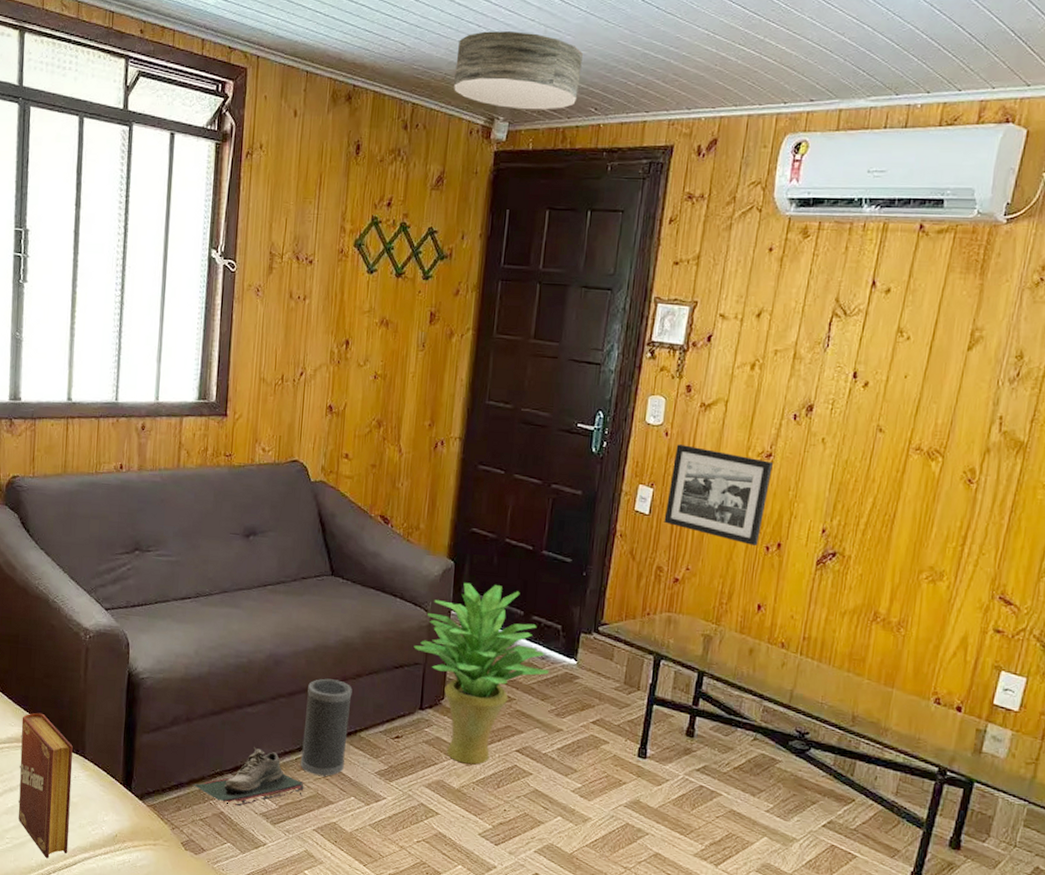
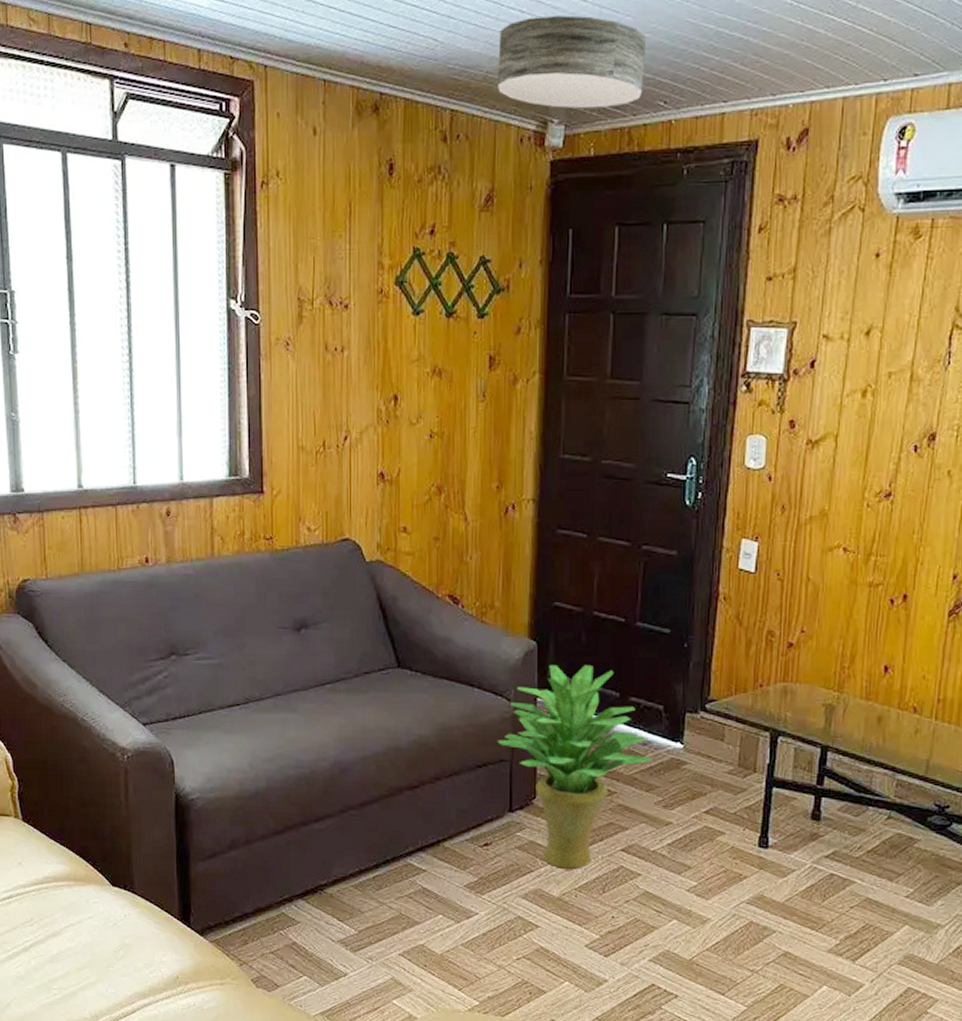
book: present [17,712,73,859] -> none [59,846,125,1009]
shoe: present [193,747,305,807] -> none [259,867,386,935]
speaker: present [300,678,353,777] -> none [378,784,431,895]
picture frame: present [664,444,773,547] -> none [772,489,893,600]

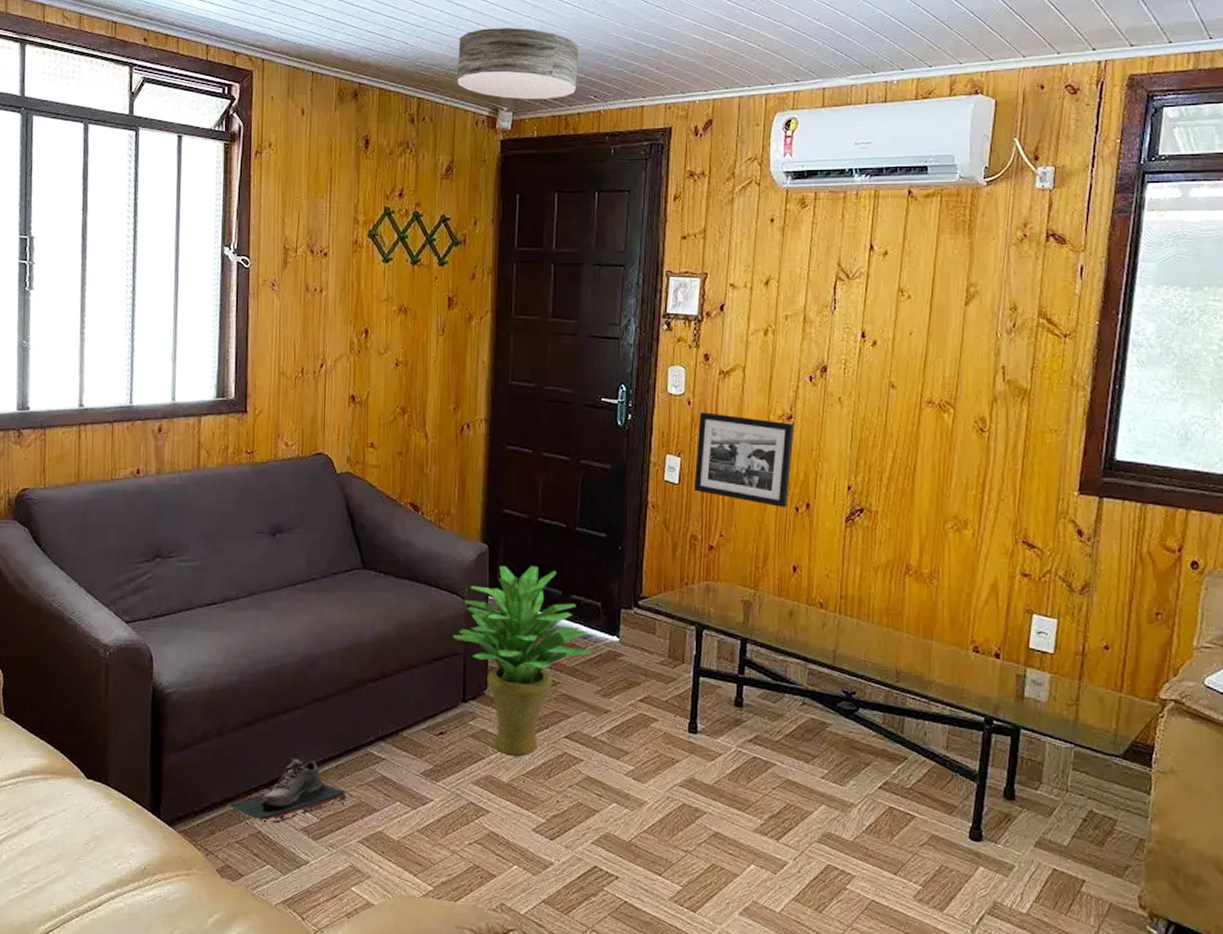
shoe: none [259,867,386,935] -> present [226,757,347,824]
picture frame: none [772,489,893,600] -> present [694,412,794,508]

